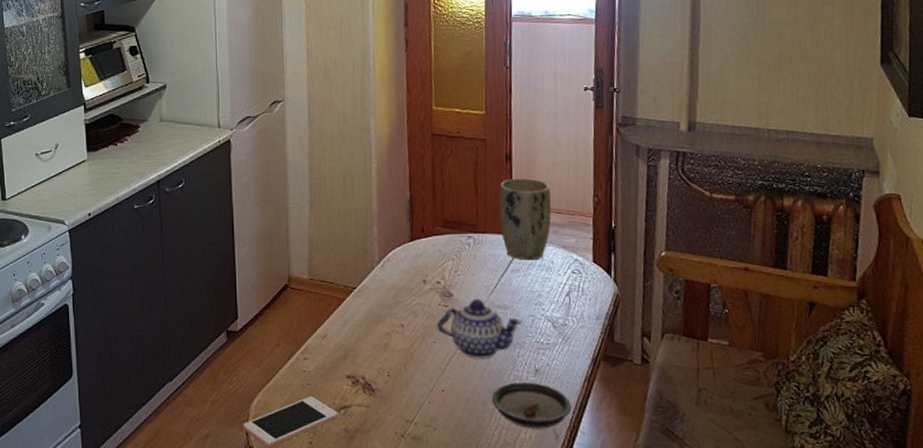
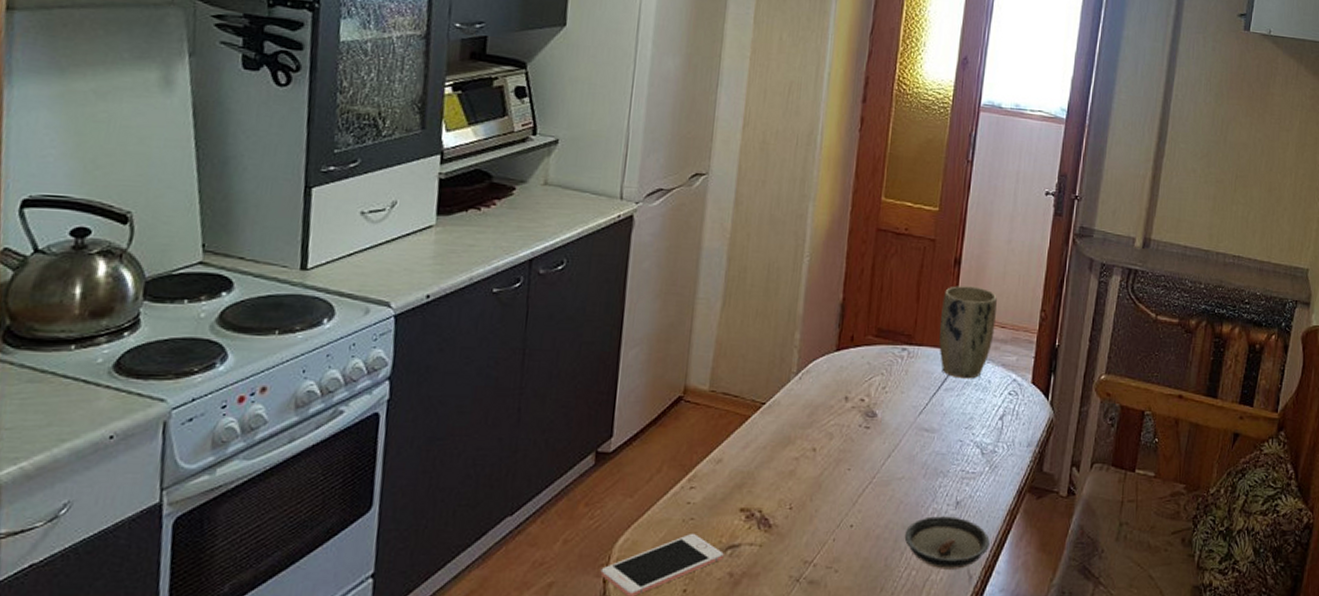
teapot: present [436,298,523,359] -> none [853,420,950,489]

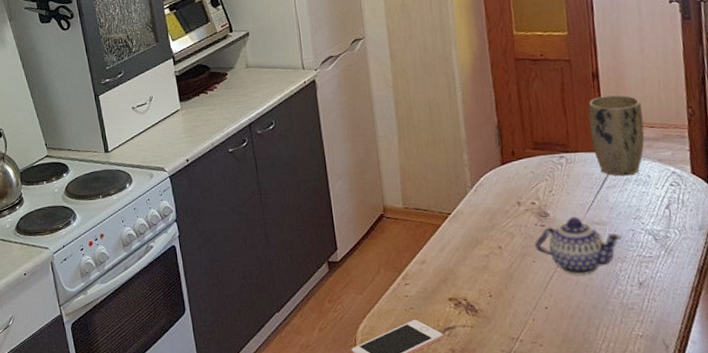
teapot: none [853,420,950,489] -> present [534,216,623,275]
saucer: present [904,516,990,569] -> none [596,295,680,341]

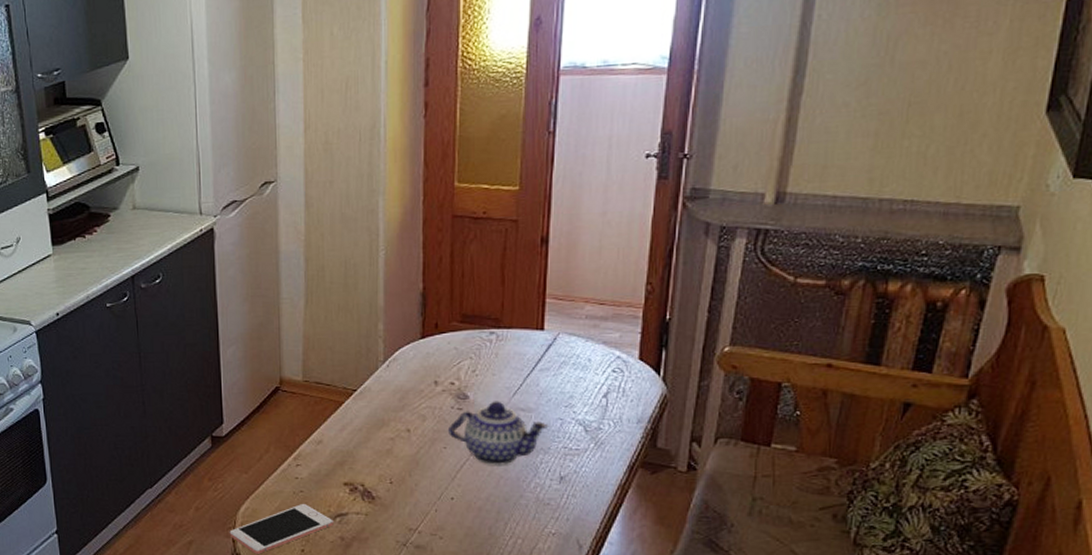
plant pot: present [588,94,645,177] -> none [529,264,593,359]

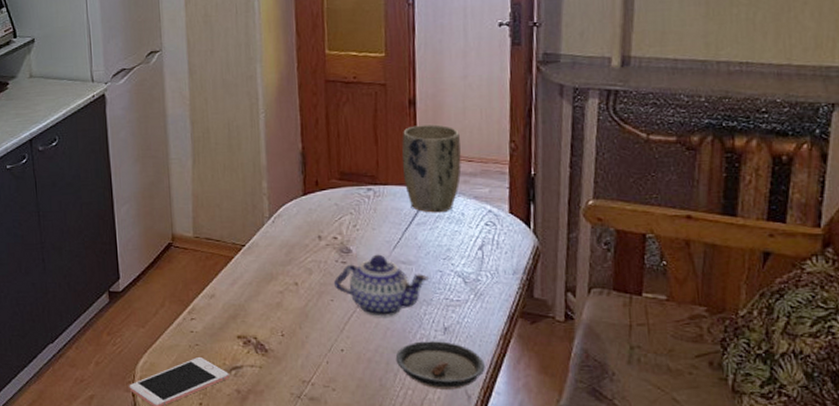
saucer: none [507,490,599,539] -> present [395,341,485,390]
plant pot: none [529,264,593,359] -> present [402,124,462,213]

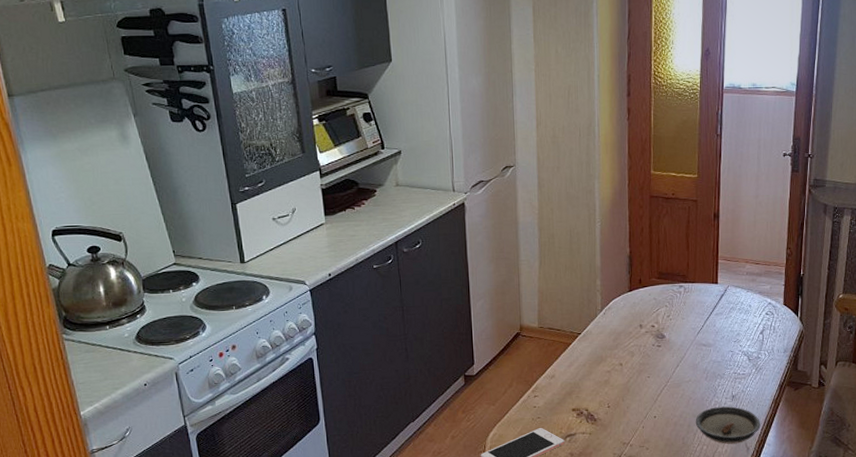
teapot: present [333,254,430,317] -> none [650,339,724,389]
plant pot: present [402,124,462,213] -> none [706,234,751,305]

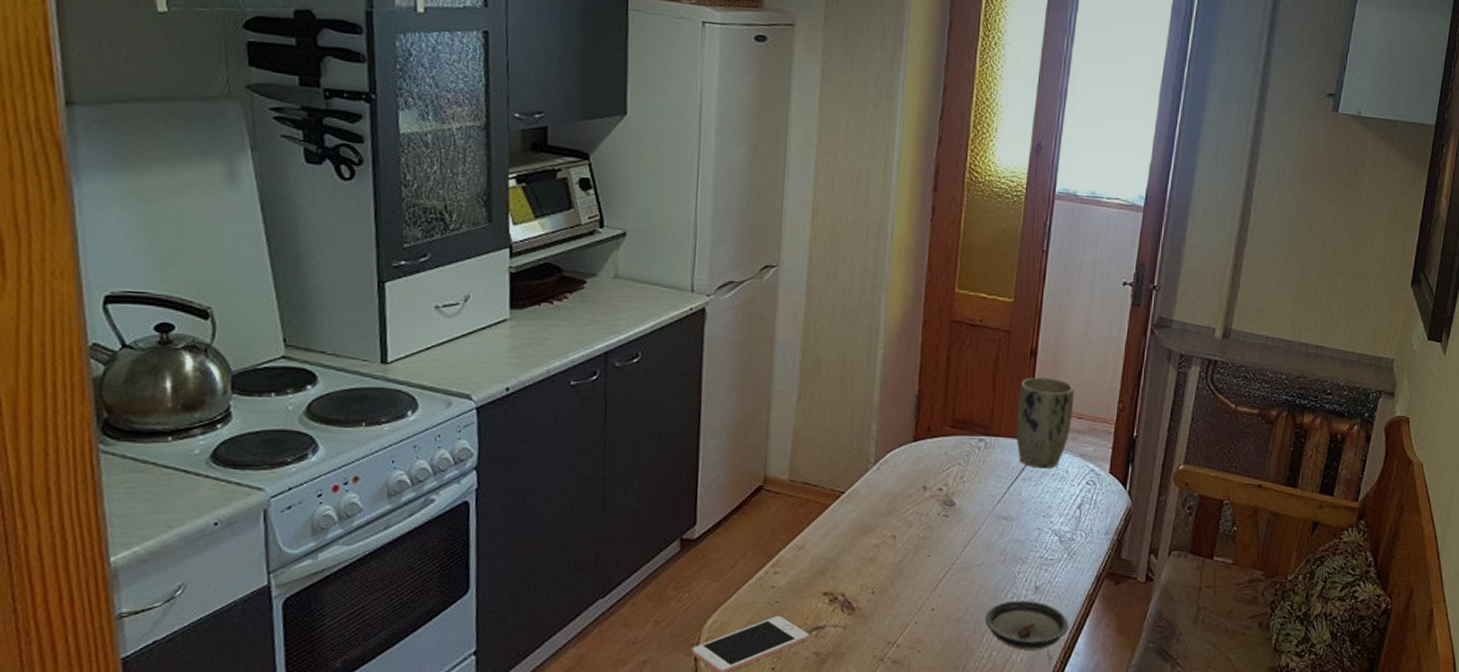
plant pot: none [706,234,751,305] -> present [1016,377,1074,469]

